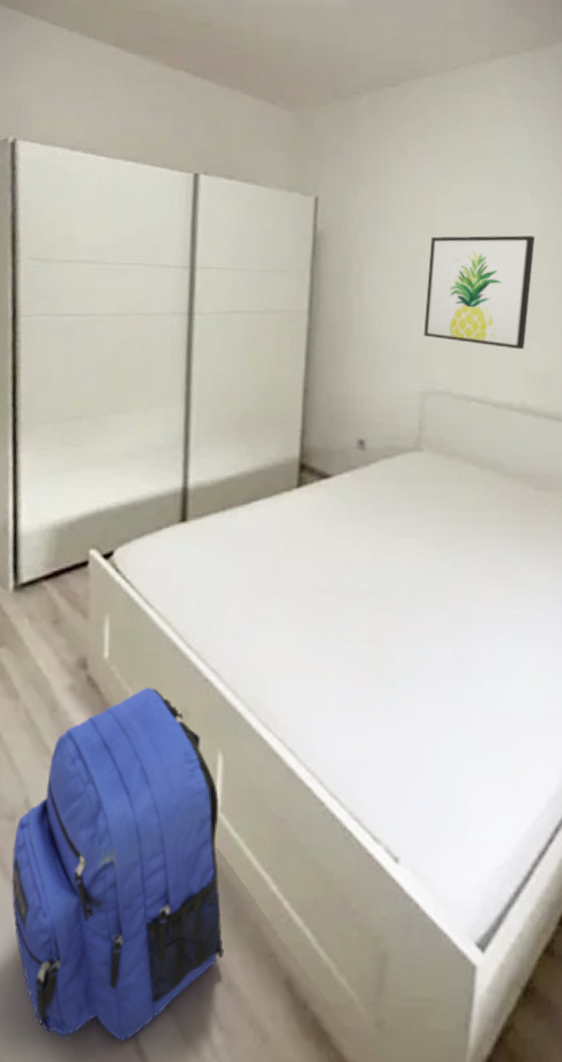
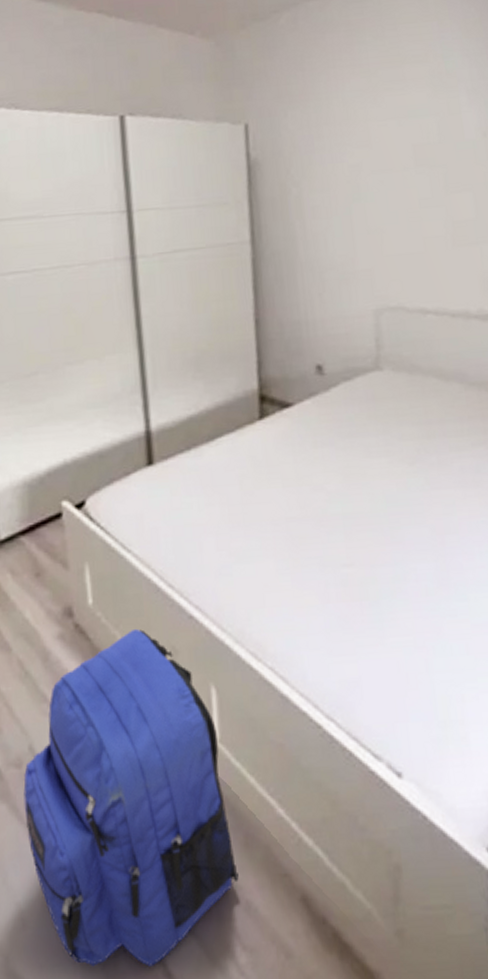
wall art: present [423,235,536,350] -> none [368,137,478,256]

